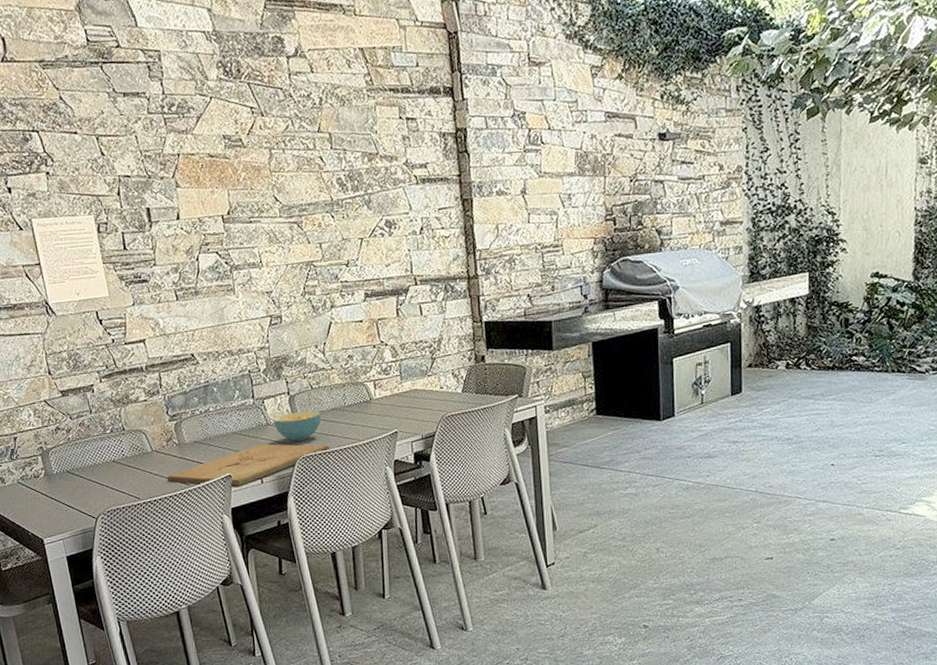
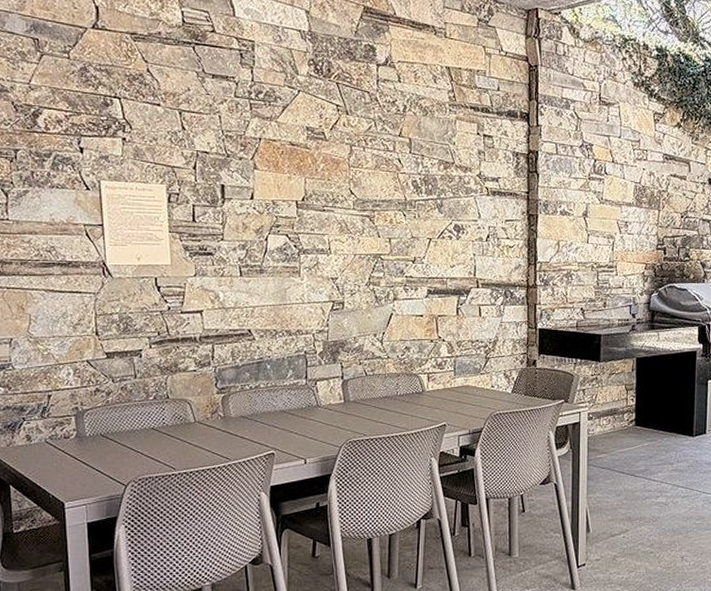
cutting board: present [167,443,331,486] -> none [207,424,378,464]
cereal bowl: present [273,410,321,442] -> none [324,396,372,426]

